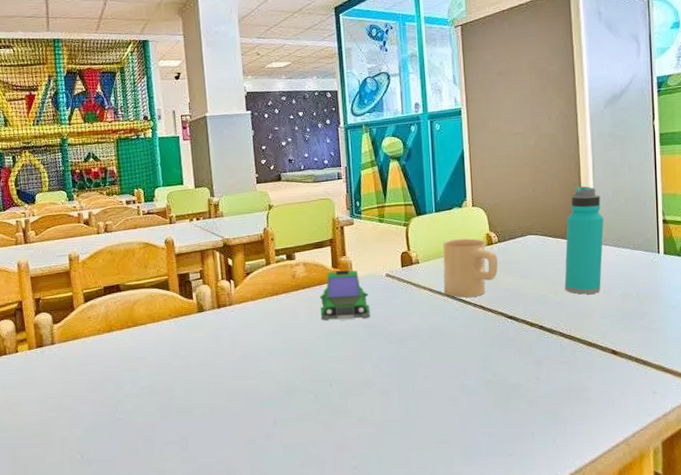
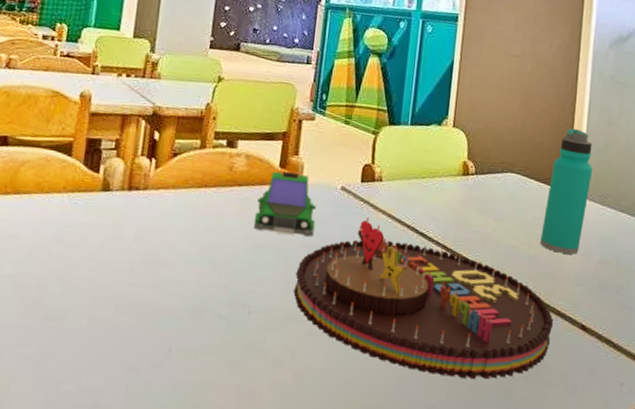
birthday cake: none [362,294,586,409] -> present [293,217,553,379]
cup: present [443,238,498,298] -> none [404,160,472,234]

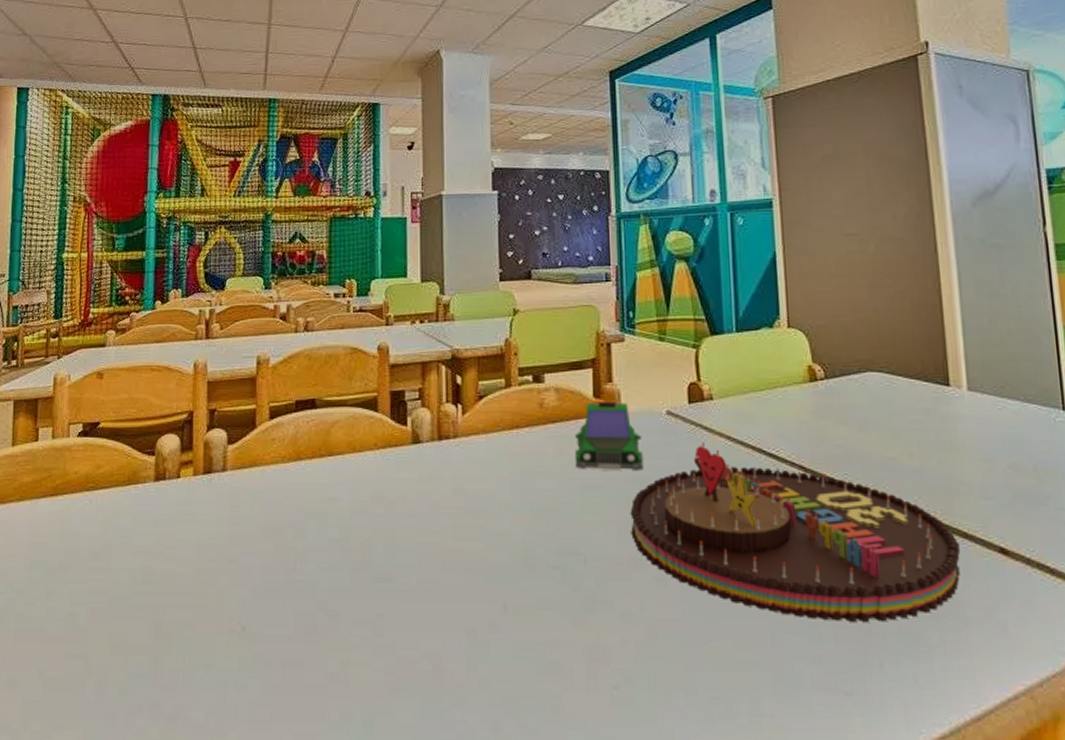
water bottle: present [540,128,593,254] -> none [923,309,979,461]

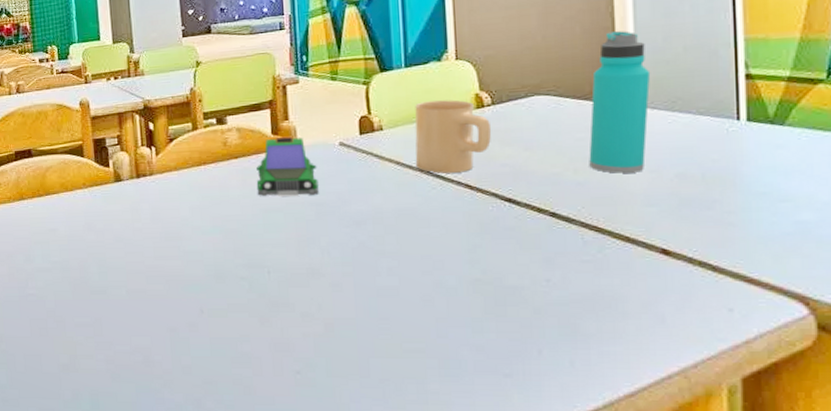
birthday cake: present [630,441,960,623] -> none [308,167,621,317]
cup: none [746,370,826,452] -> present [415,99,492,174]
water bottle: none [923,309,979,461] -> present [589,31,651,173]

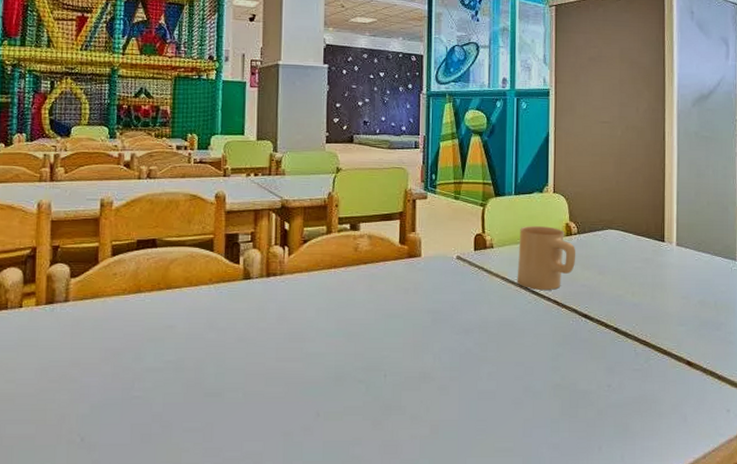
toy car: present [256,136,319,196] -> none [381,246,436,304]
water bottle: present [589,31,651,173] -> none [643,184,686,298]

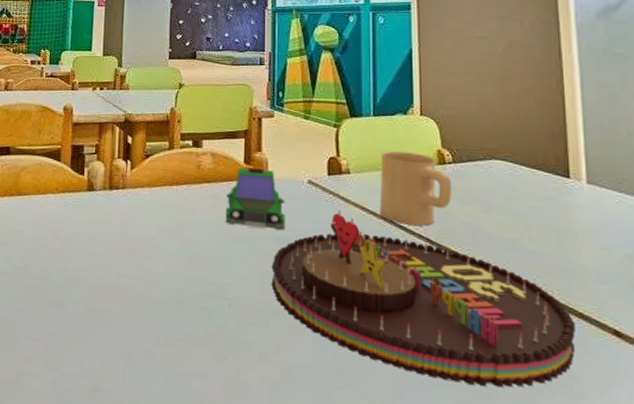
toy car: none [381,246,436,304] -> present [225,166,285,231]
birthday cake: none [423,281,660,418] -> present [271,210,575,388]

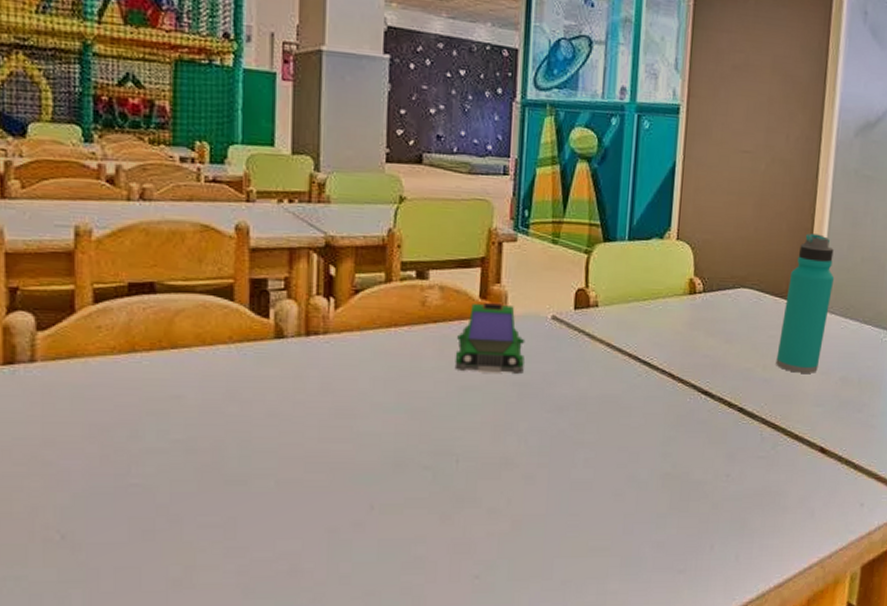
birthday cake: present [271,210,575,388] -> none [505,347,790,513]
cup: present [379,151,452,226] -> none [625,280,700,360]
water bottle: none [543,109,599,248] -> present [776,233,835,373]

